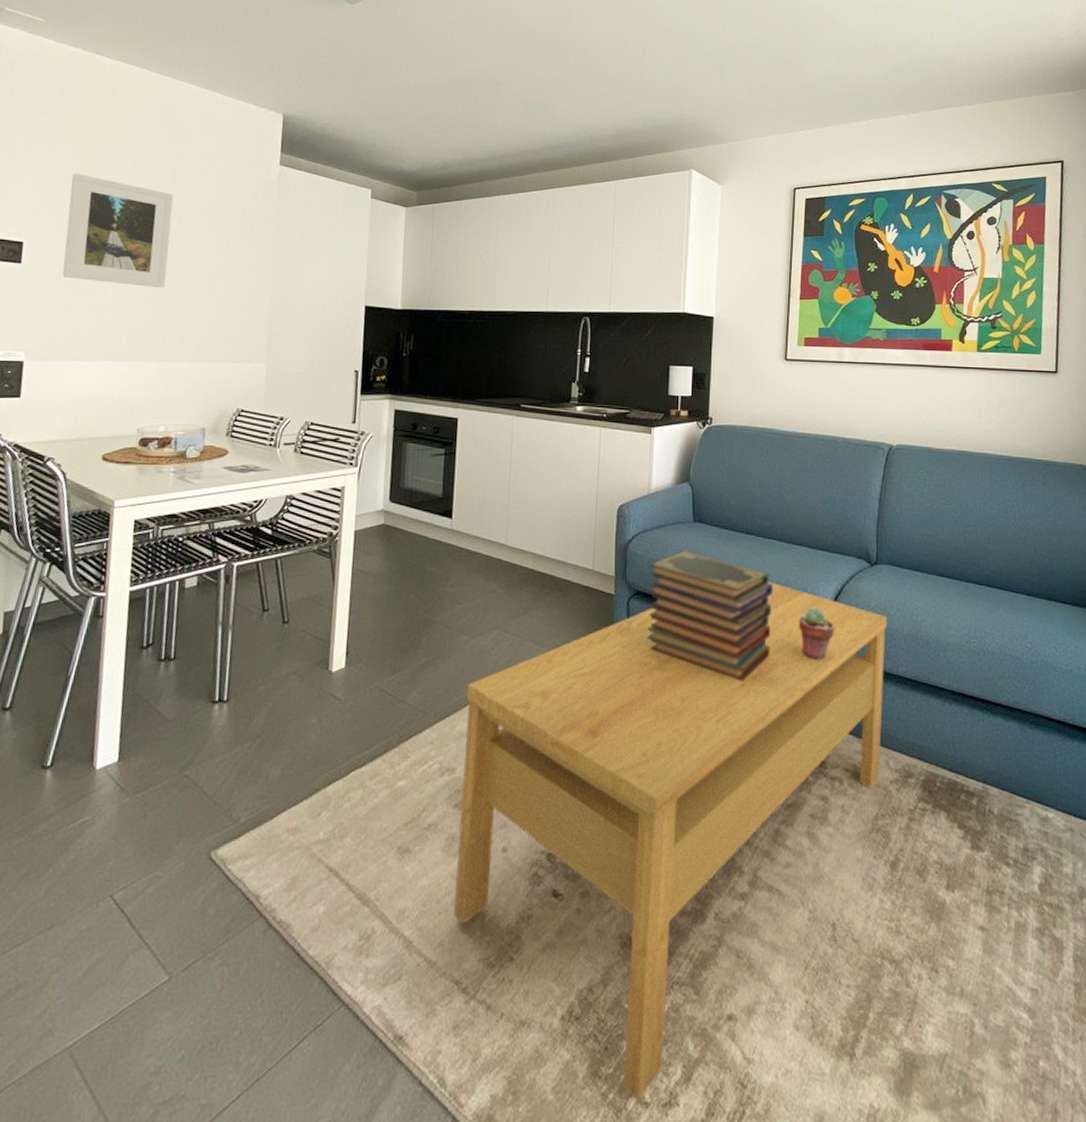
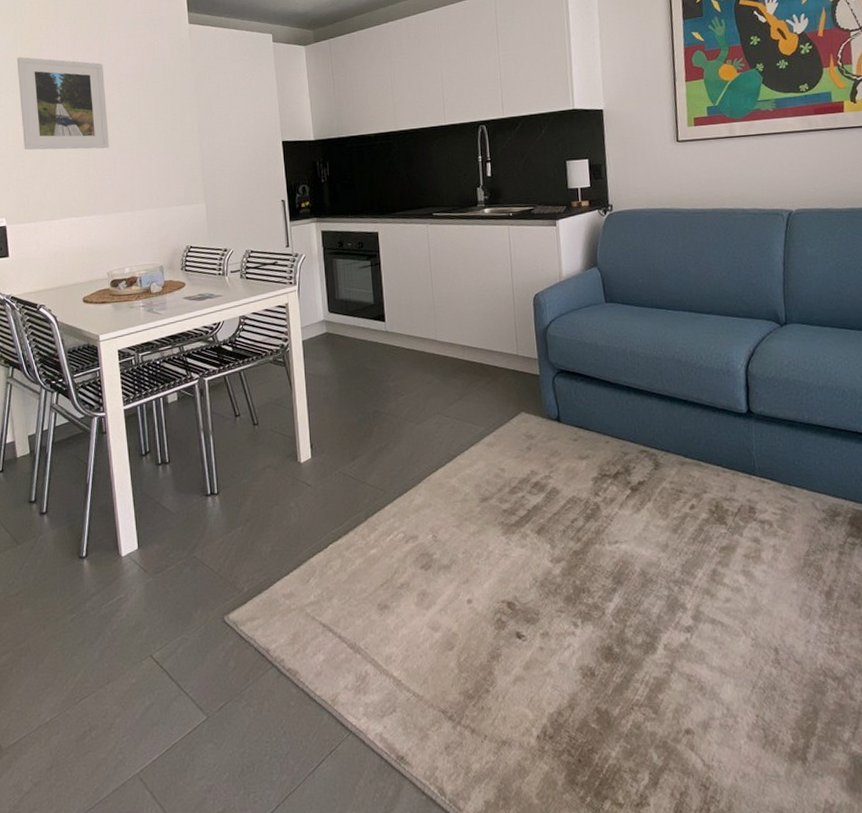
coffee table: present [454,581,888,1101] -> none [418,350,807,802]
book stack: present [647,551,774,682] -> none [569,329,691,442]
potted succulent: present [798,607,835,661] -> none [715,369,752,418]

